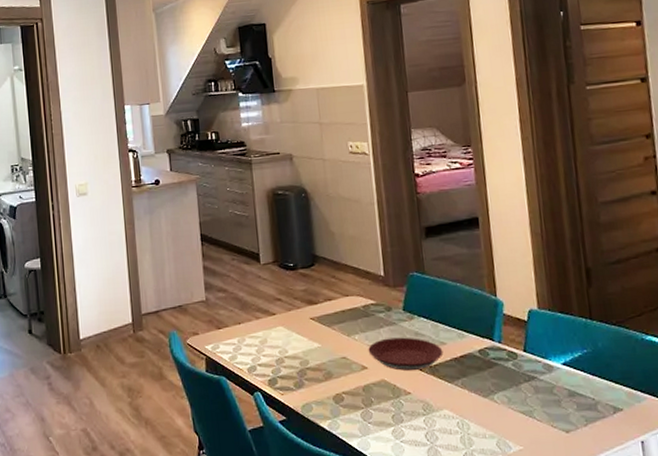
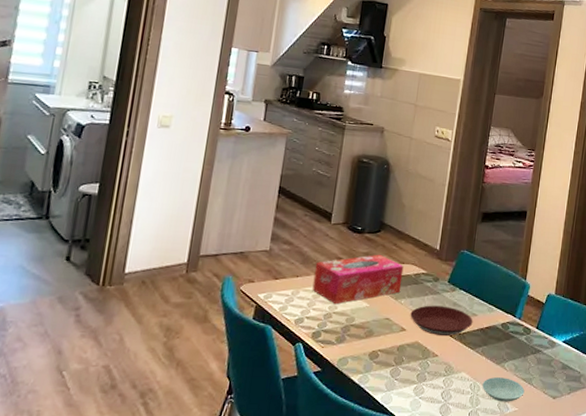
tissue box: none [255,289,352,348] -> present [312,254,404,305]
saucer: none [471,412,527,441] -> present [482,377,525,402]

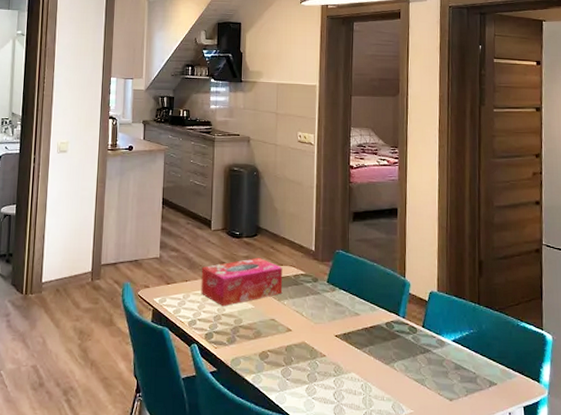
plate: present [410,305,473,336] -> none [294,305,357,336]
saucer: present [482,377,525,402] -> none [374,378,418,404]

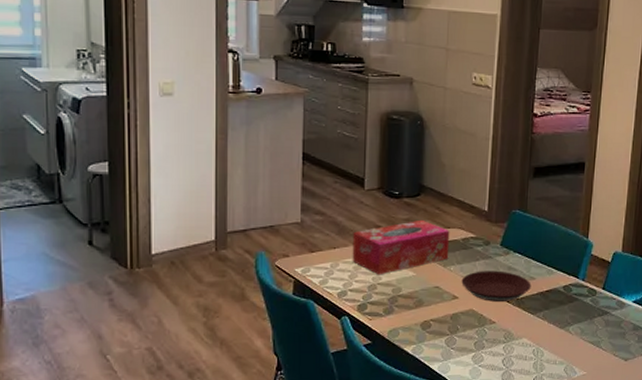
plate: none [294,305,357,336] -> present [461,270,531,302]

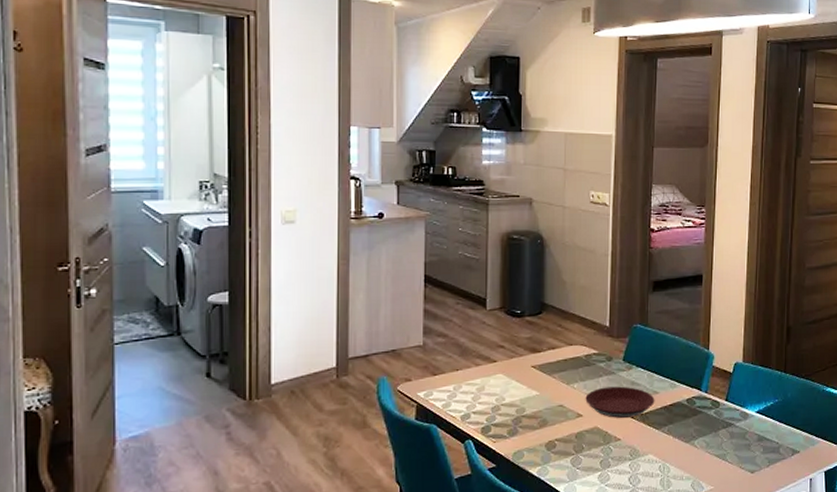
tissue box: present [352,219,450,275] -> none [475,337,572,396]

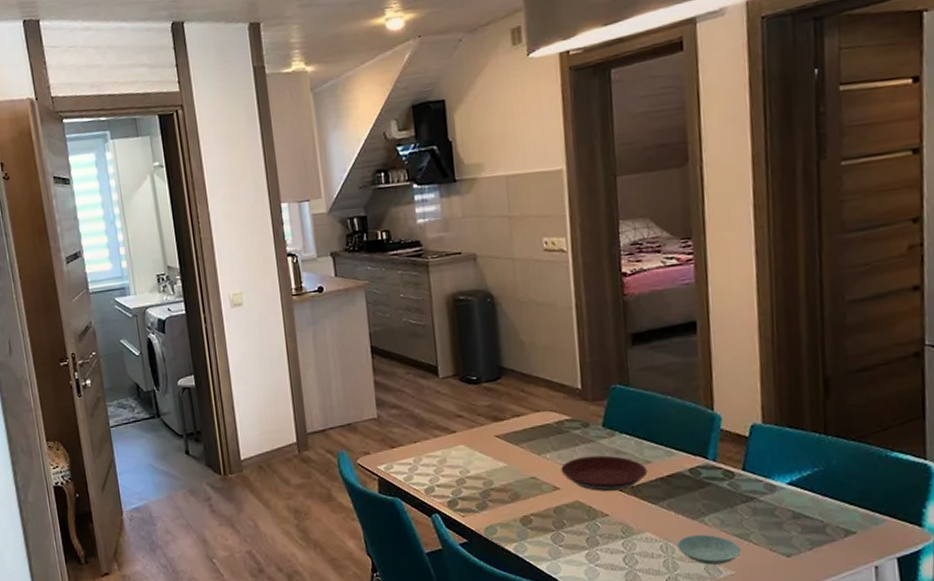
saucer: none [672,456,719,482] -> present [677,535,741,565]

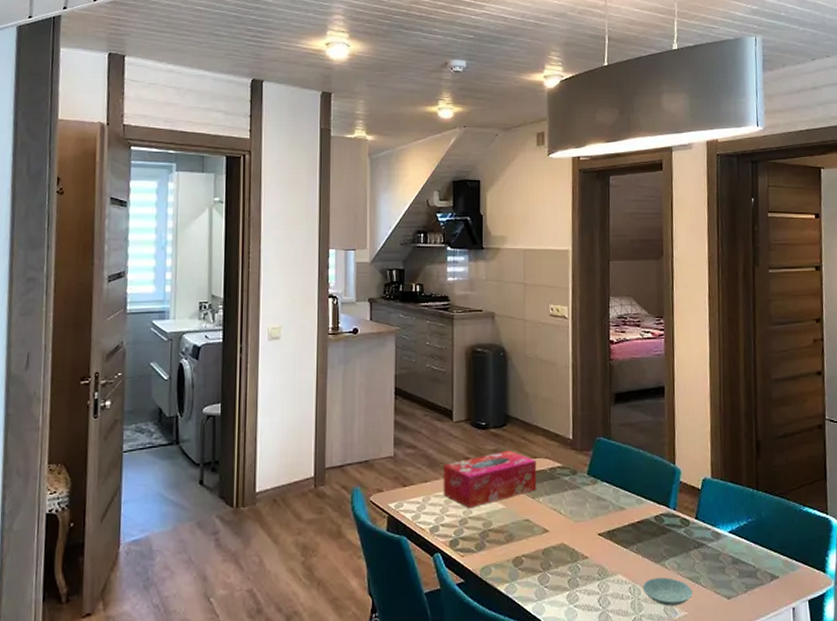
tissue box: none [432,404,543,468] -> present [443,450,537,509]
plate: present [561,455,648,491] -> none [551,501,622,535]

